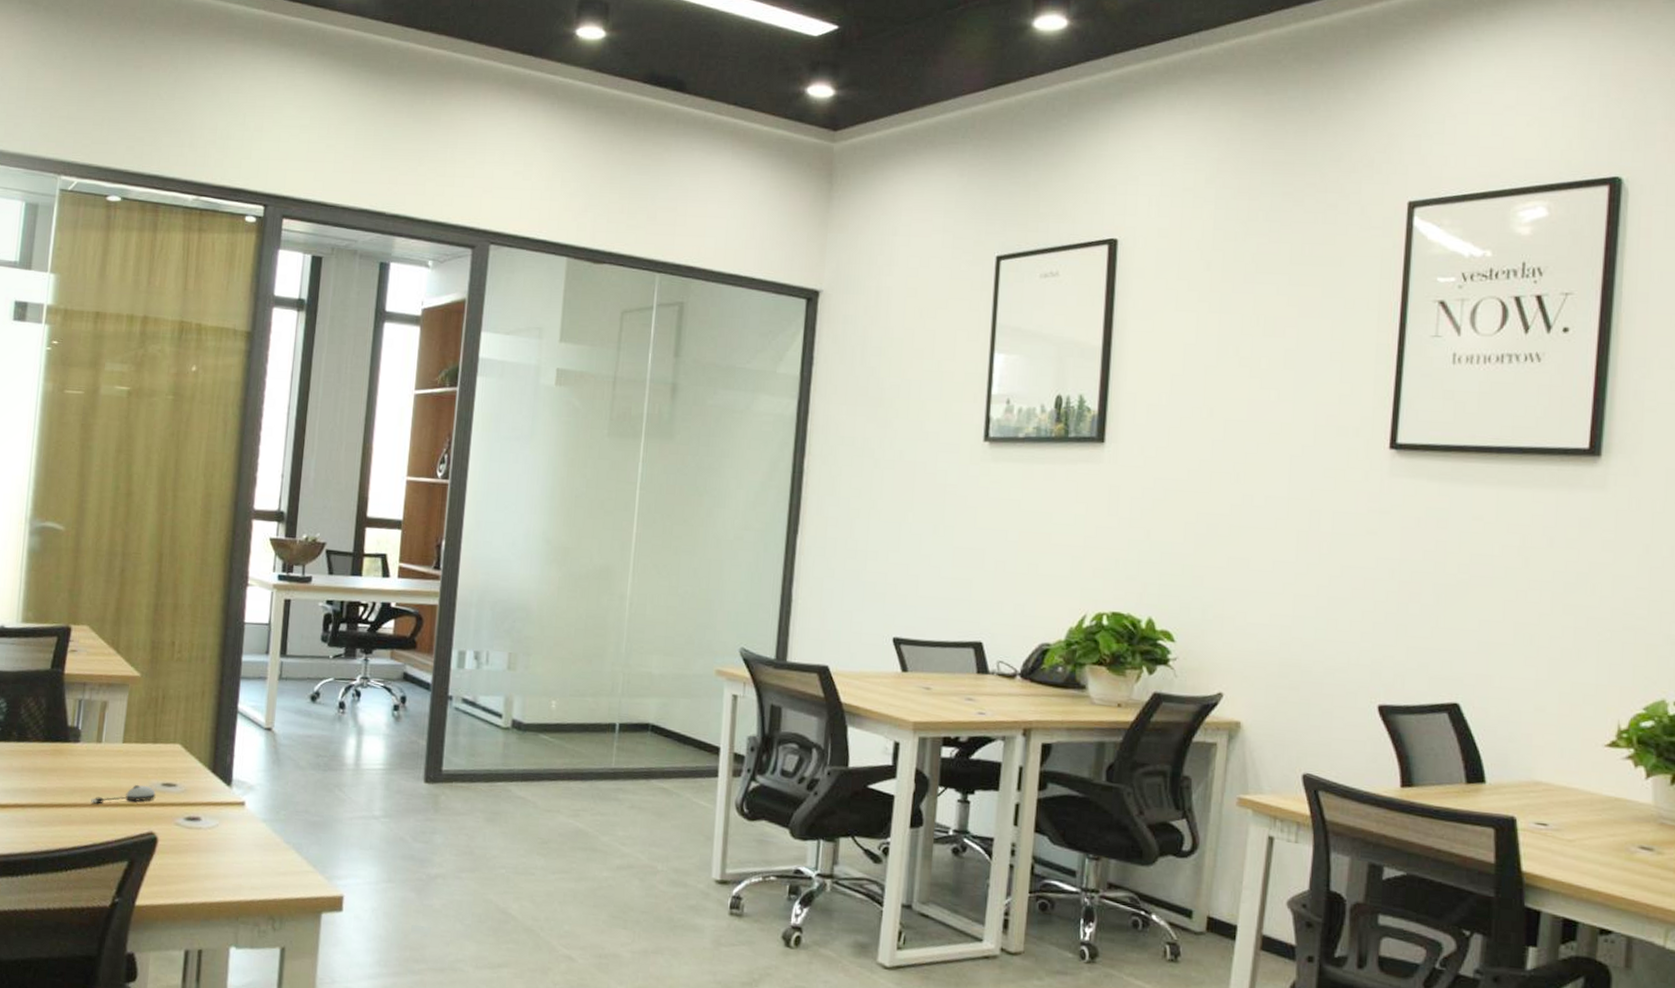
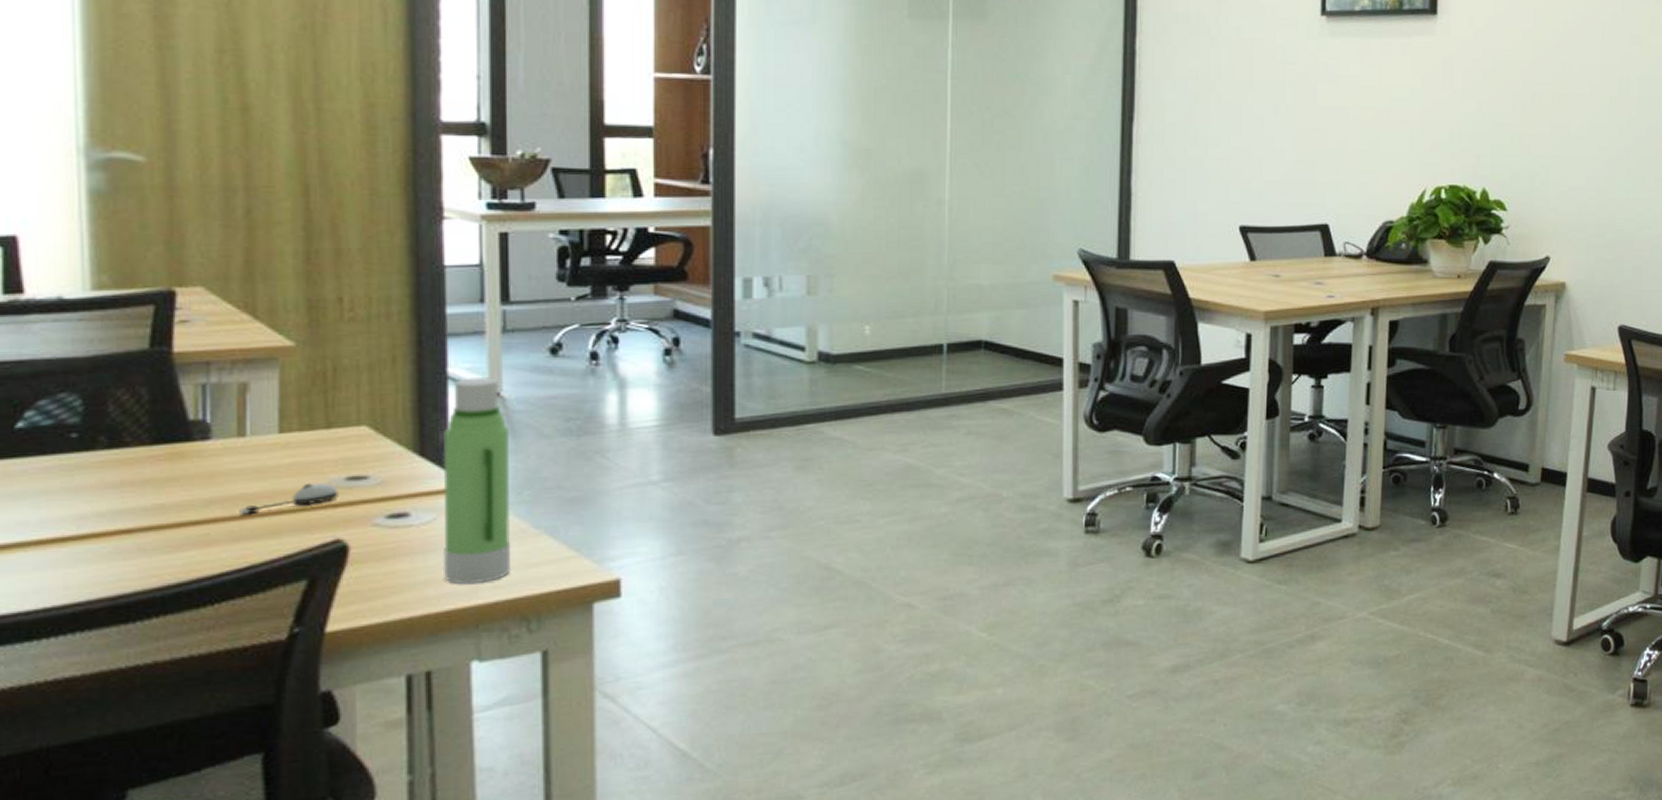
water bottle: none [218,713,275,884] -> present [442,376,512,585]

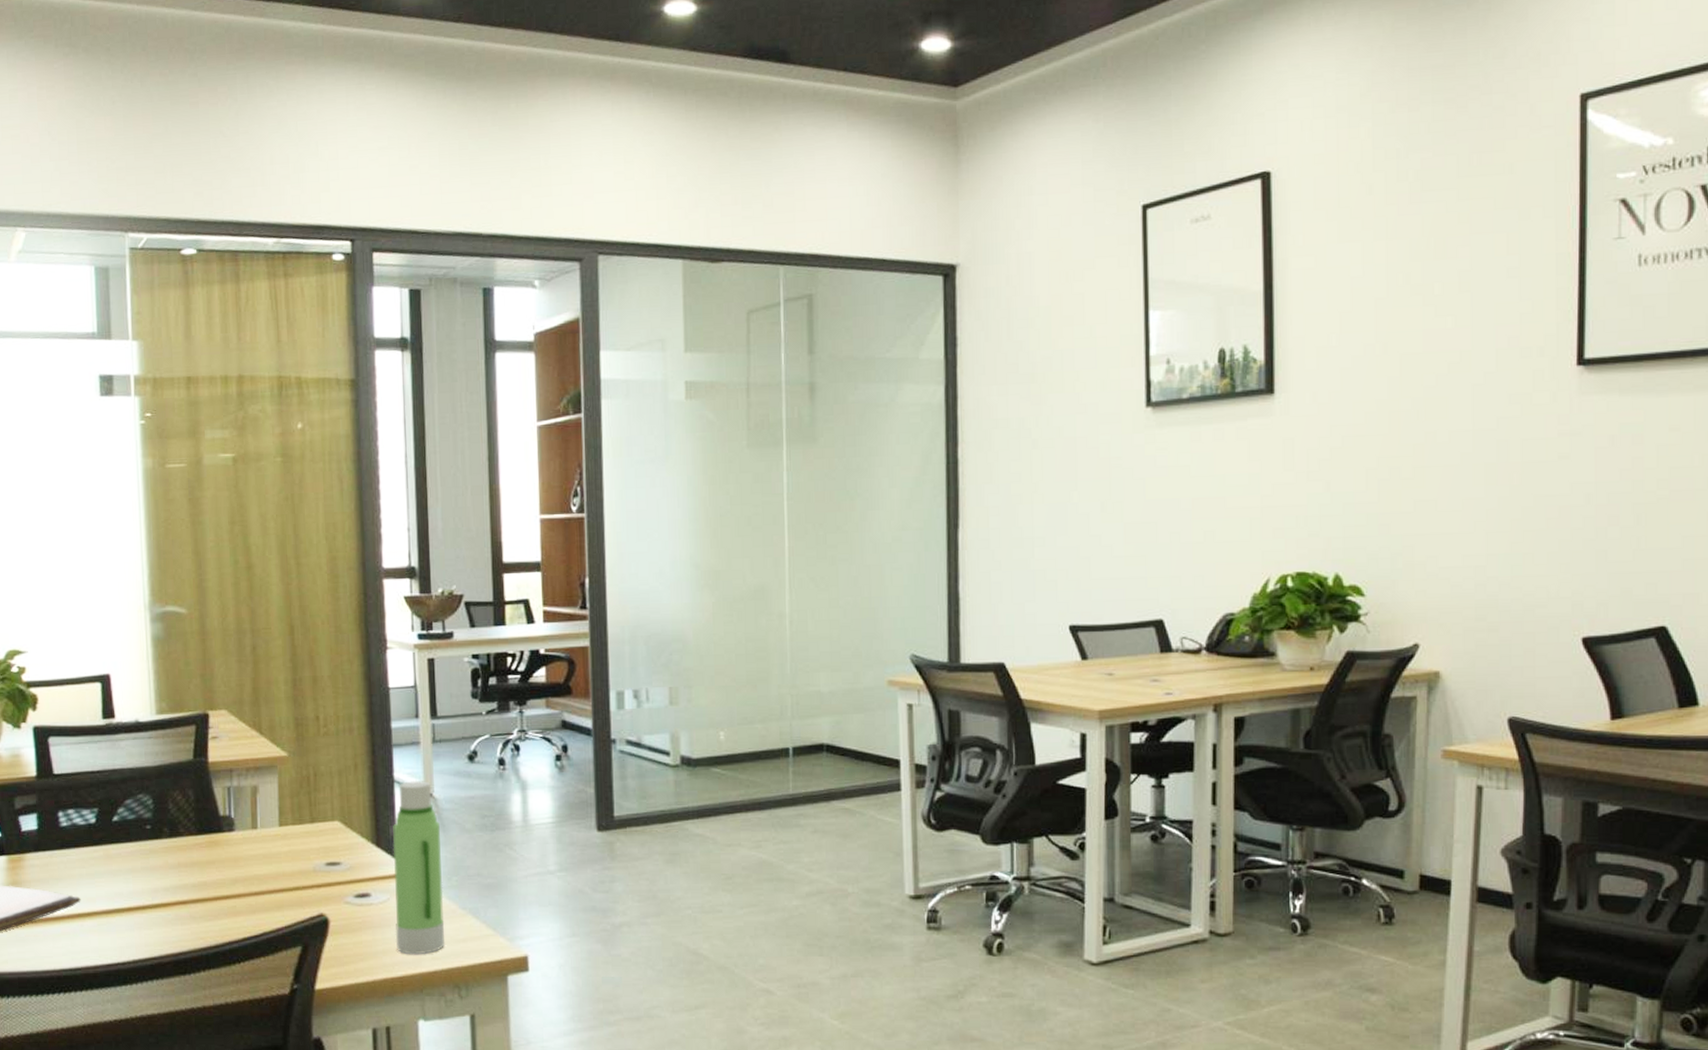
computer mouse: present [239,482,339,514] -> none [254,867,321,891]

